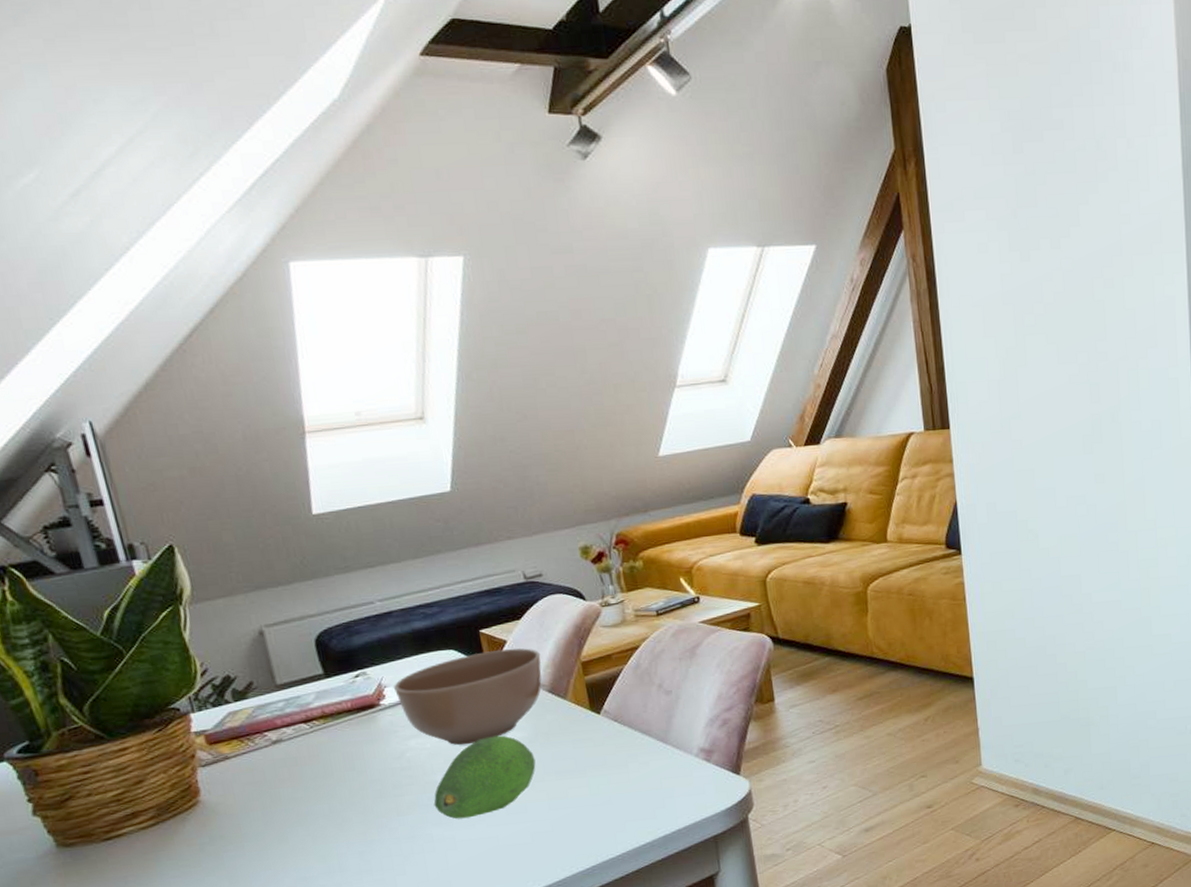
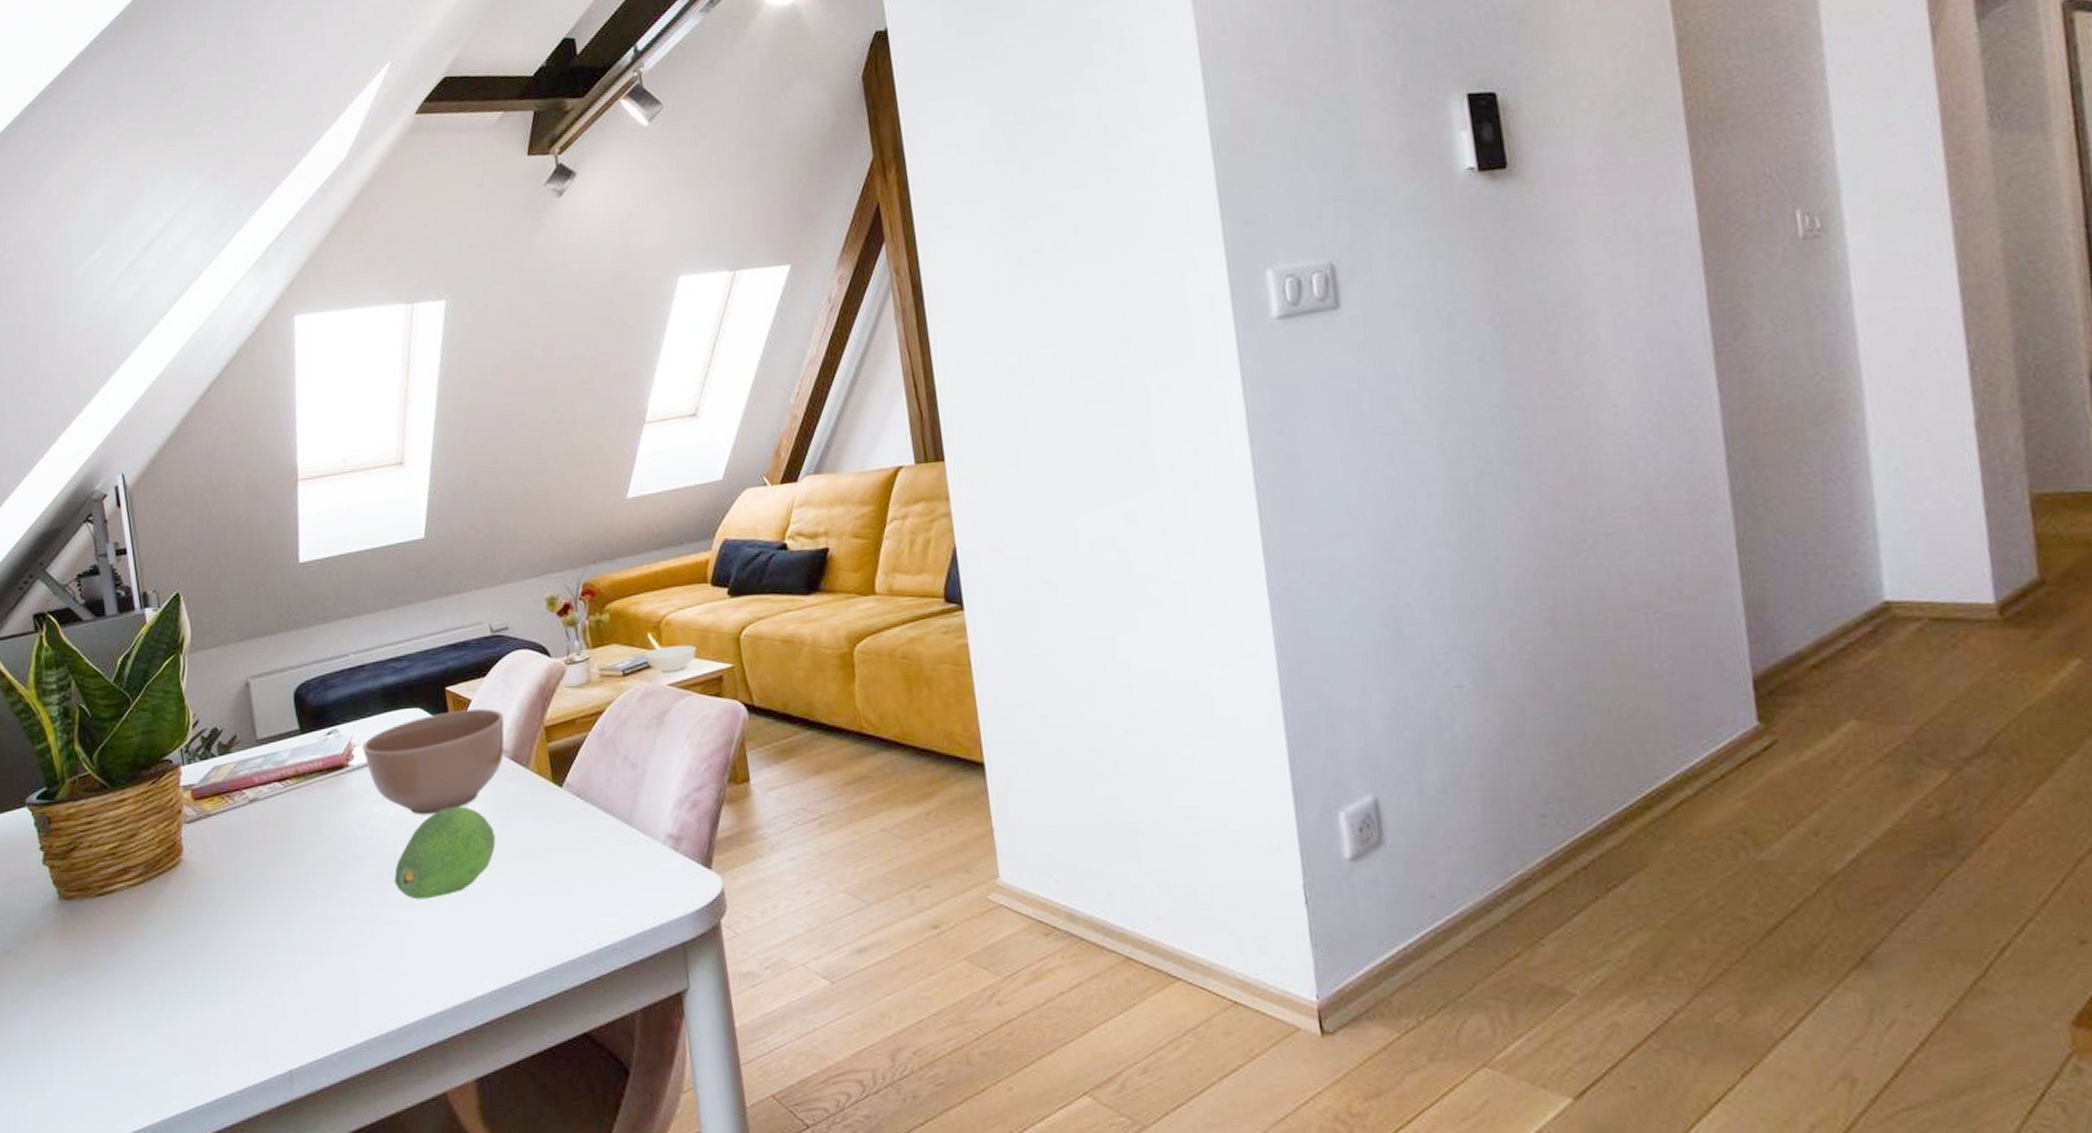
bowl: none [677,587,727,612] -> present [644,644,697,672]

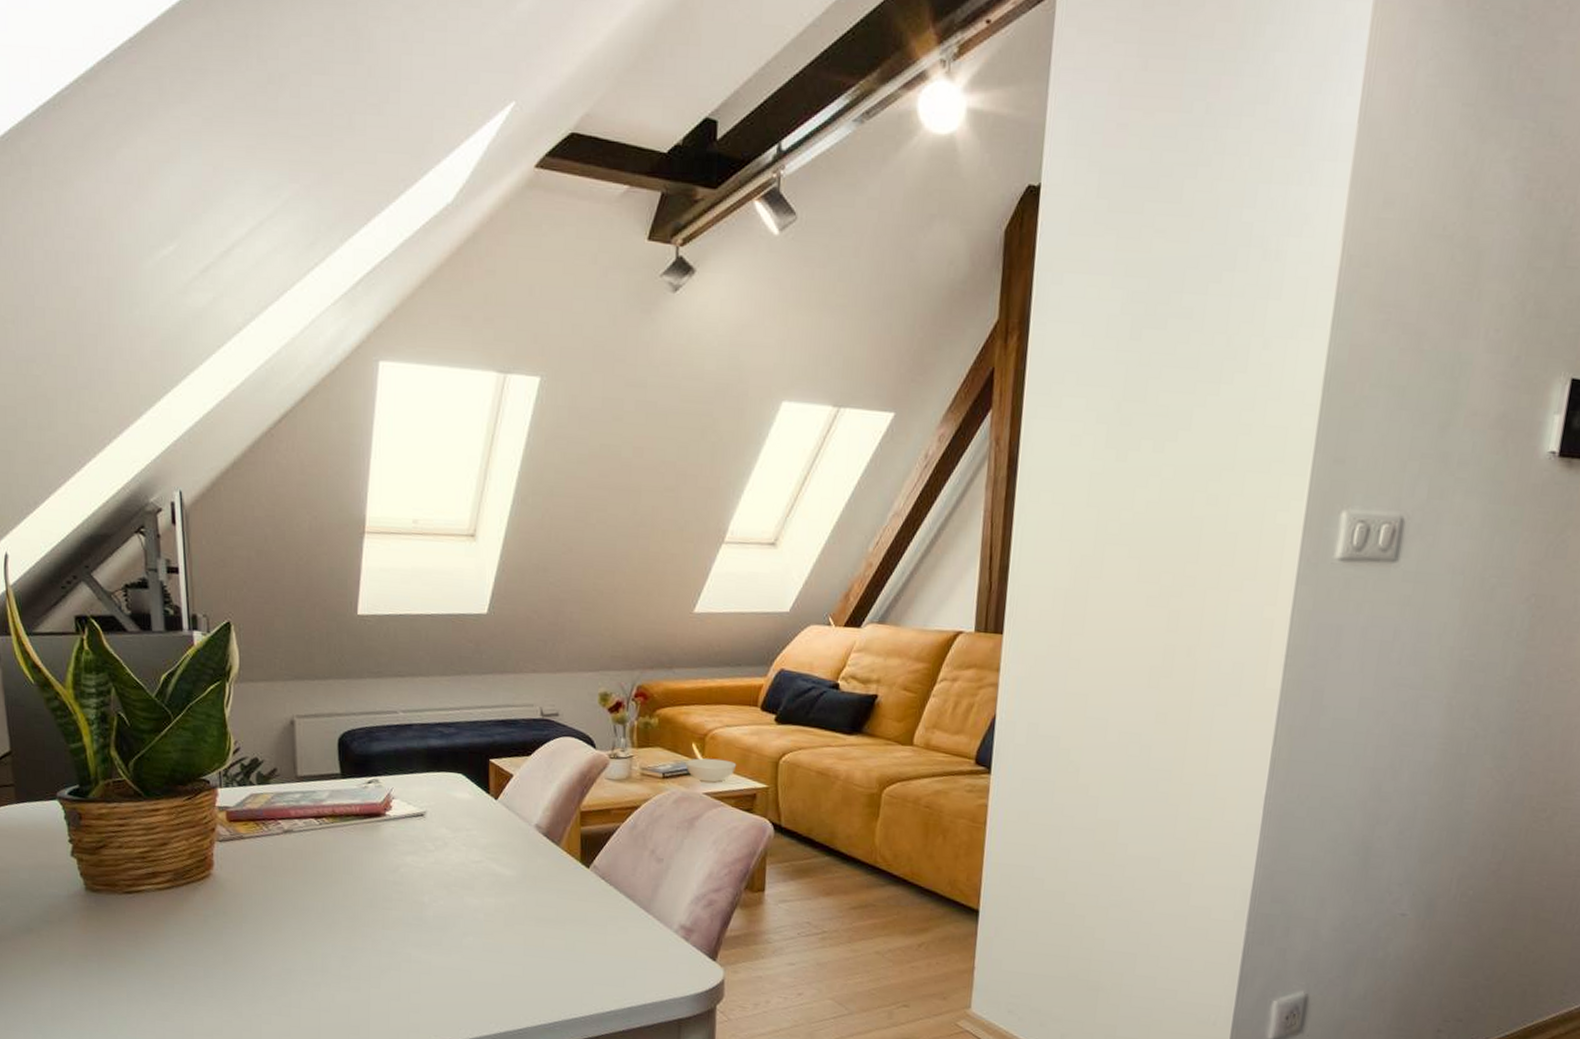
bowl: present [362,708,505,814] -> none [401,782,543,872]
fruit: present [394,806,496,900] -> none [417,868,519,946]

